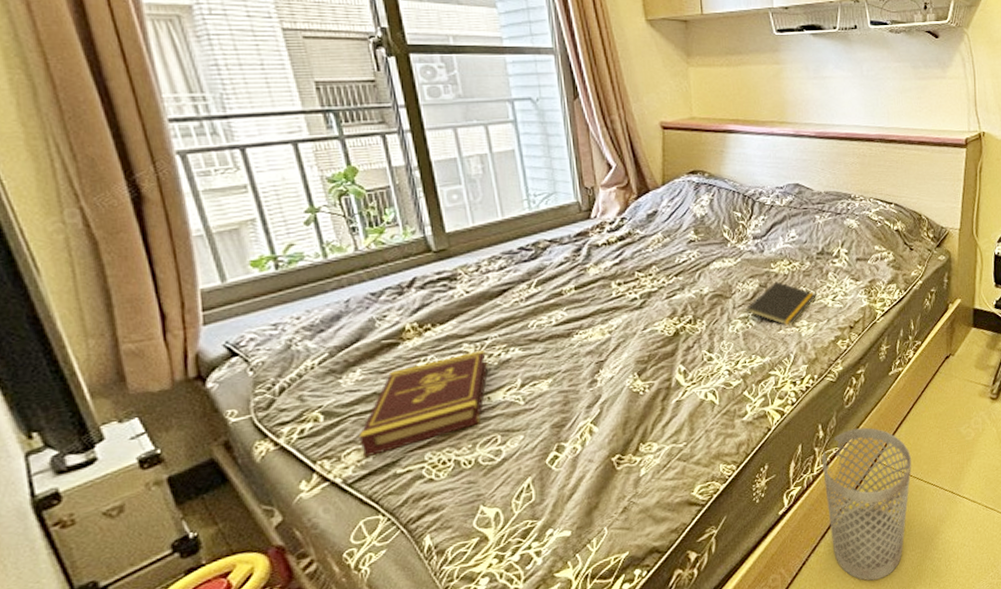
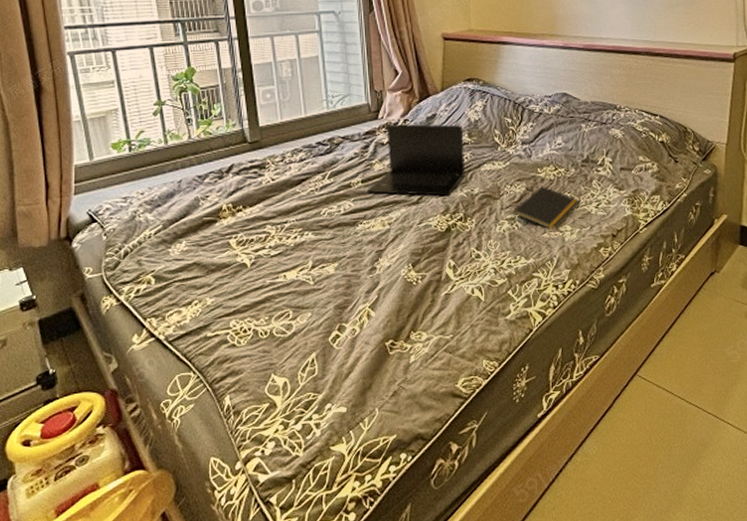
book: present [359,350,489,458] -> none [180,232,286,320]
laptop: none [581,221,693,301] -> present [366,124,465,196]
wastebasket: present [822,427,912,581] -> none [582,338,673,499]

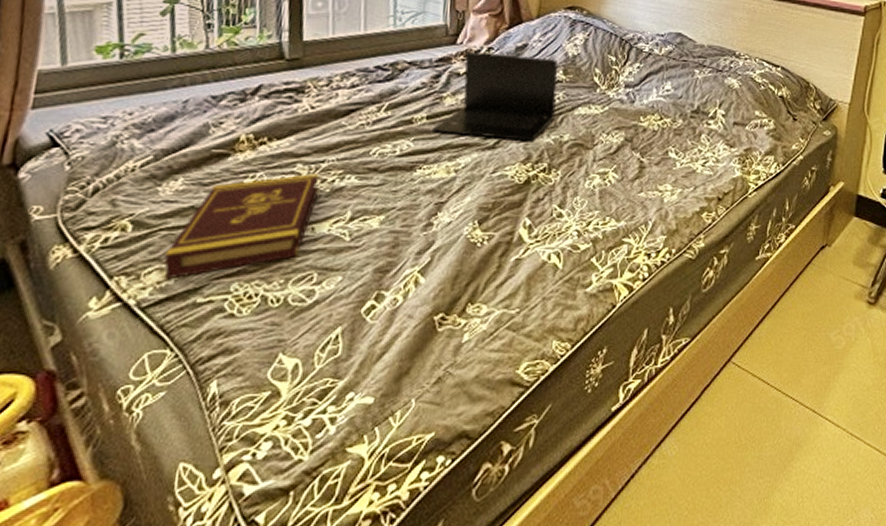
book: none [180,232,286,320] -> present [164,174,320,280]
notepad: present [512,186,581,230] -> none [605,137,687,189]

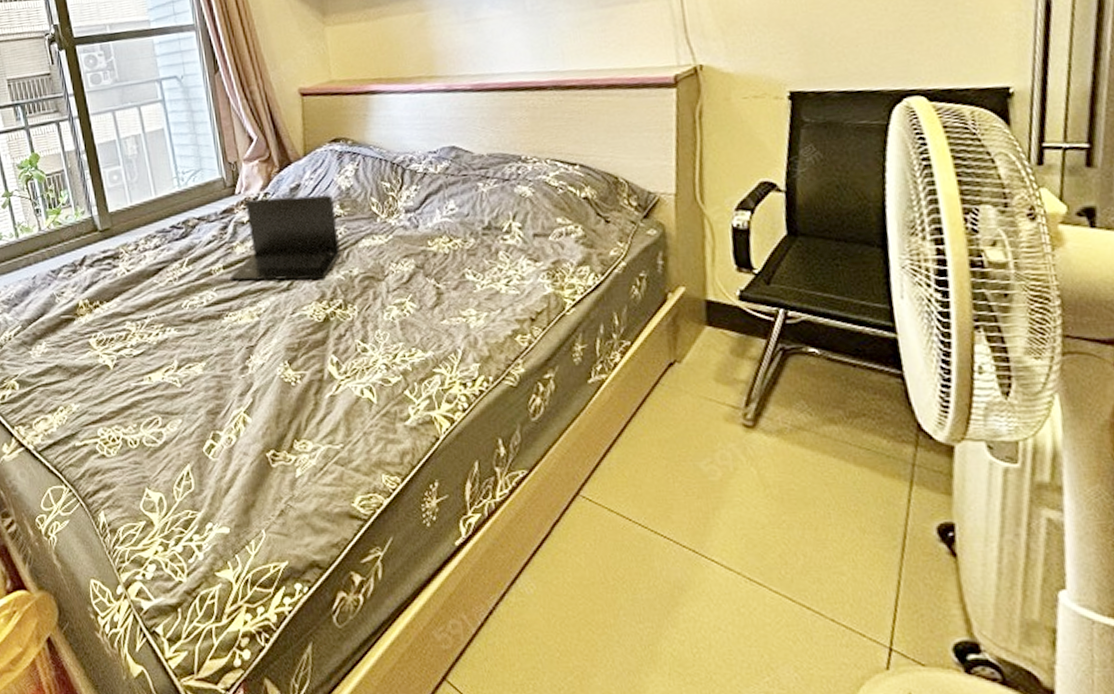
book: present [164,174,320,280] -> none [45,329,148,428]

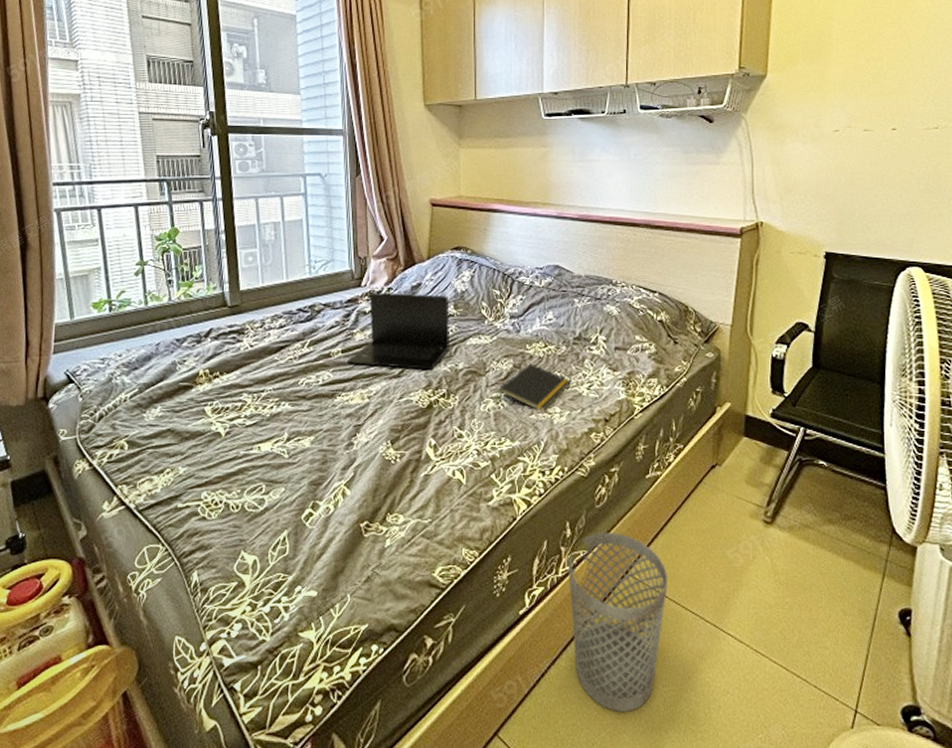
notepad: none [401,262,487,315] -> present [498,363,572,411]
wastebasket: none [505,448,630,652] -> present [568,533,669,712]

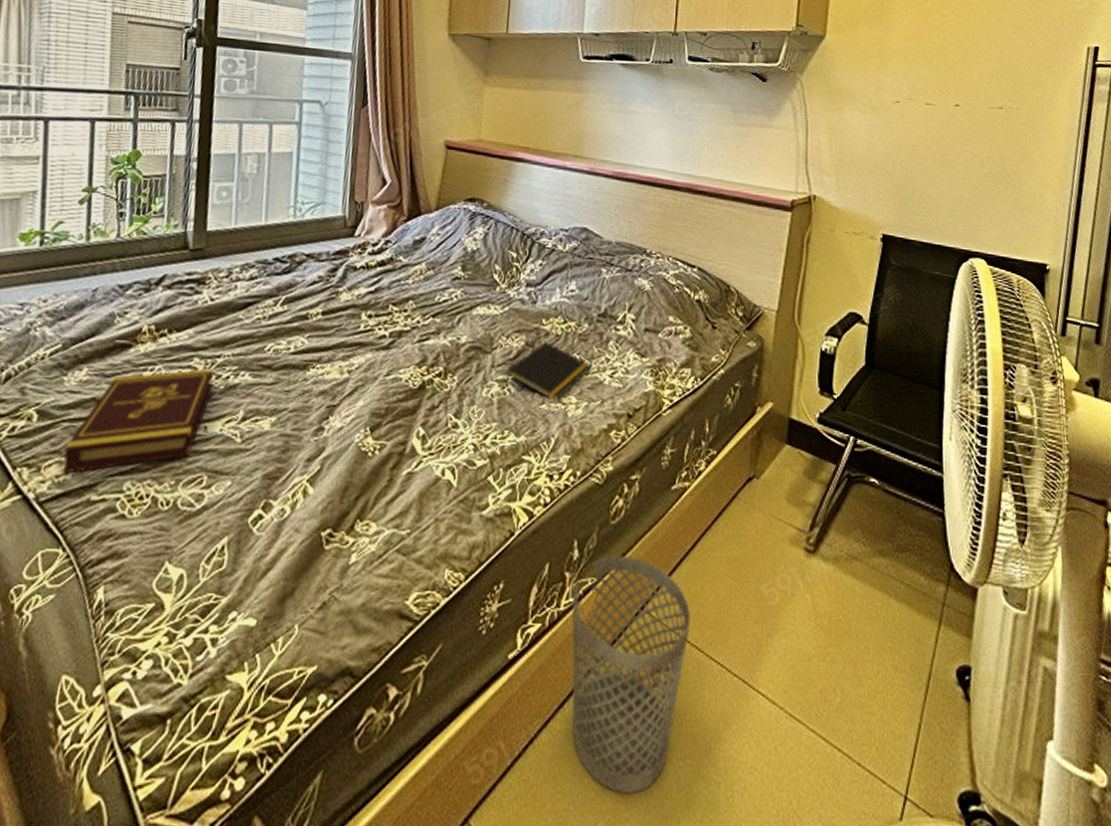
book: none [152,401,262,488] -> present [63,369,215,474]
laptop: present [346,293,450,370] -> none [326,245,456,342]

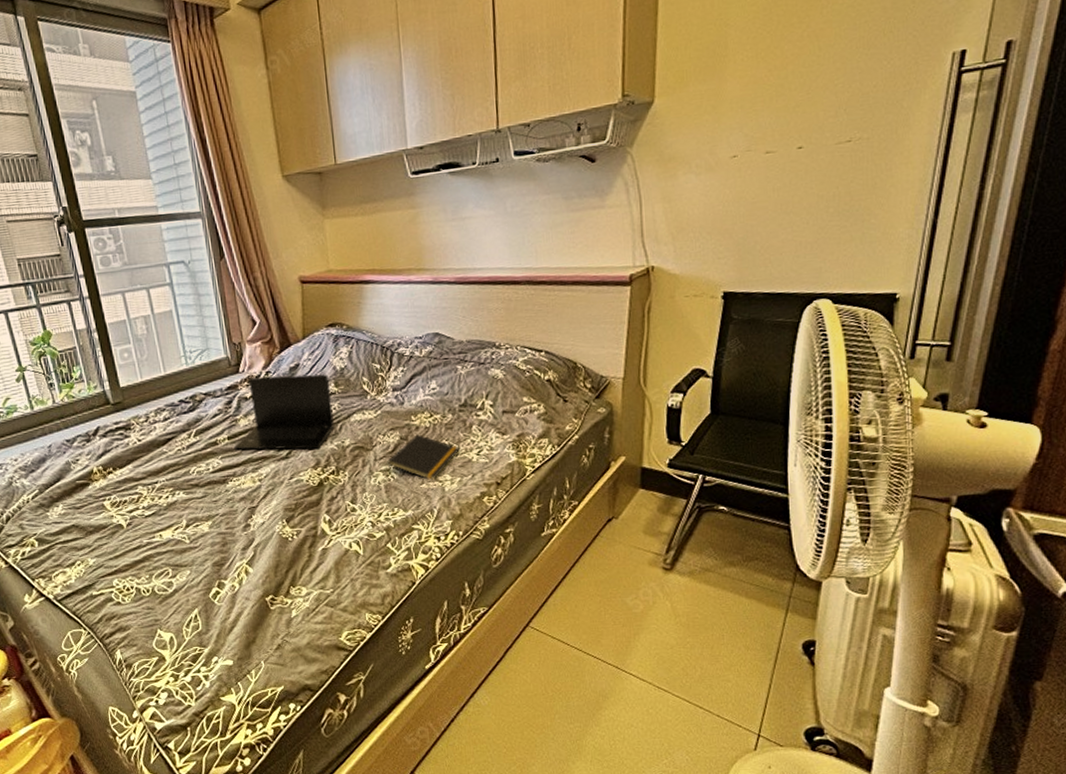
book: present [63,369,215,474] -> none [63,492,159,580]
laptop: none [326,245,456,342] -> present [234,374,334,450]
wastebasket: present [572,556,692,793] -> none [469,589,569,748]

